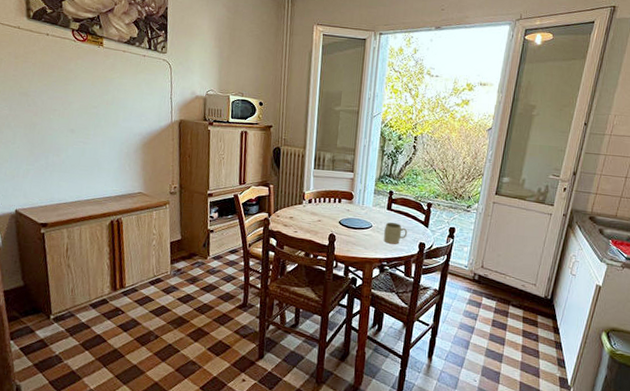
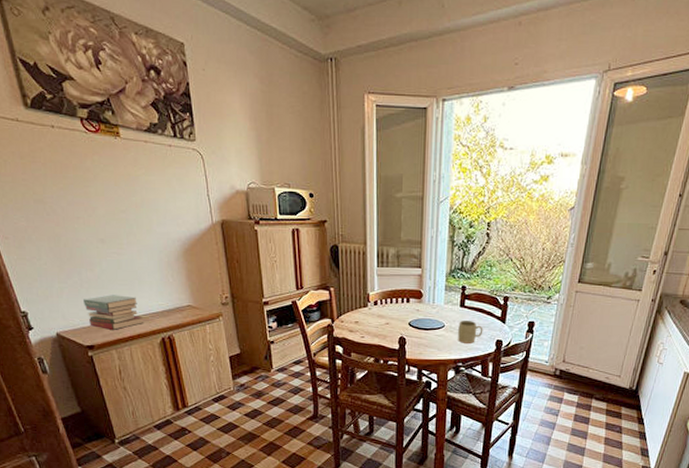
books: none [45,178,97,211] -> present [84,295,144,330]

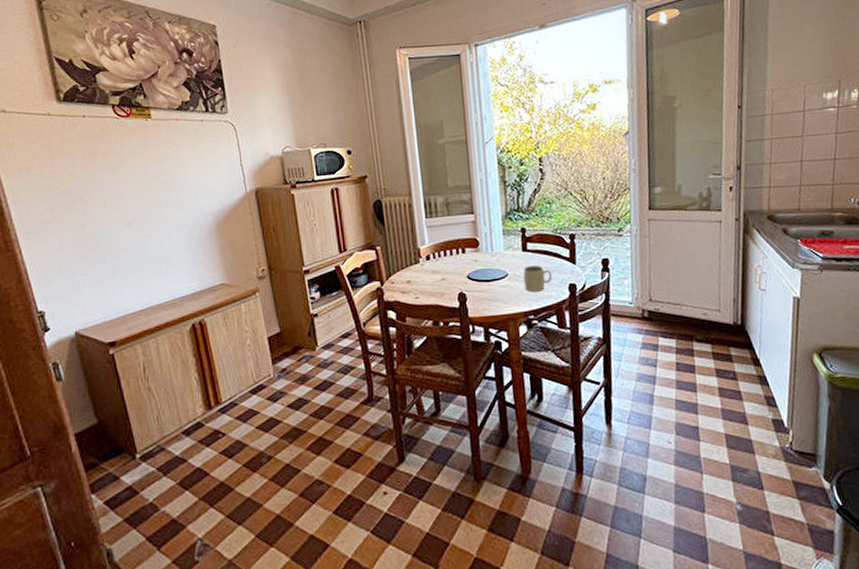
books: present [84,295,144,330] -> none [107,281,173,322]

